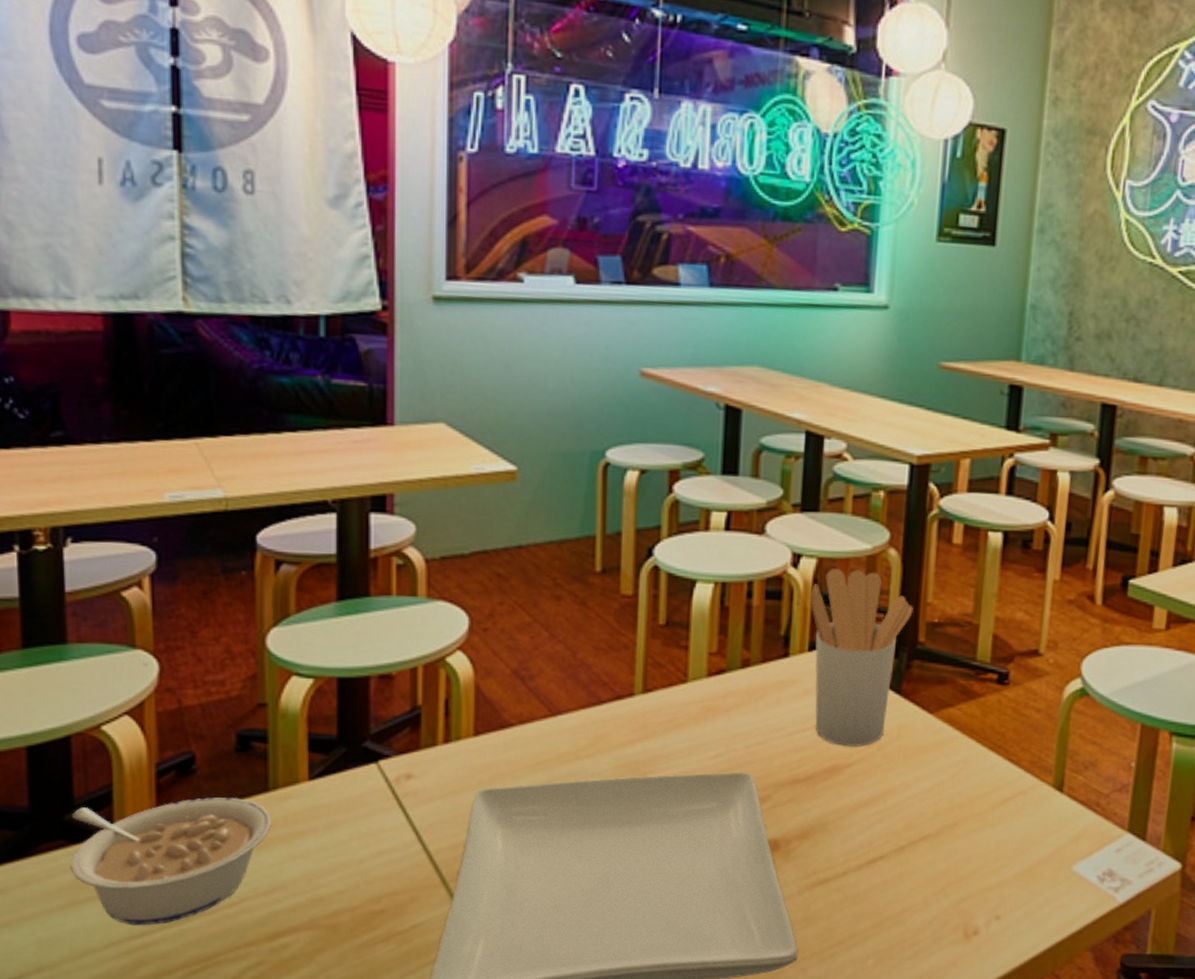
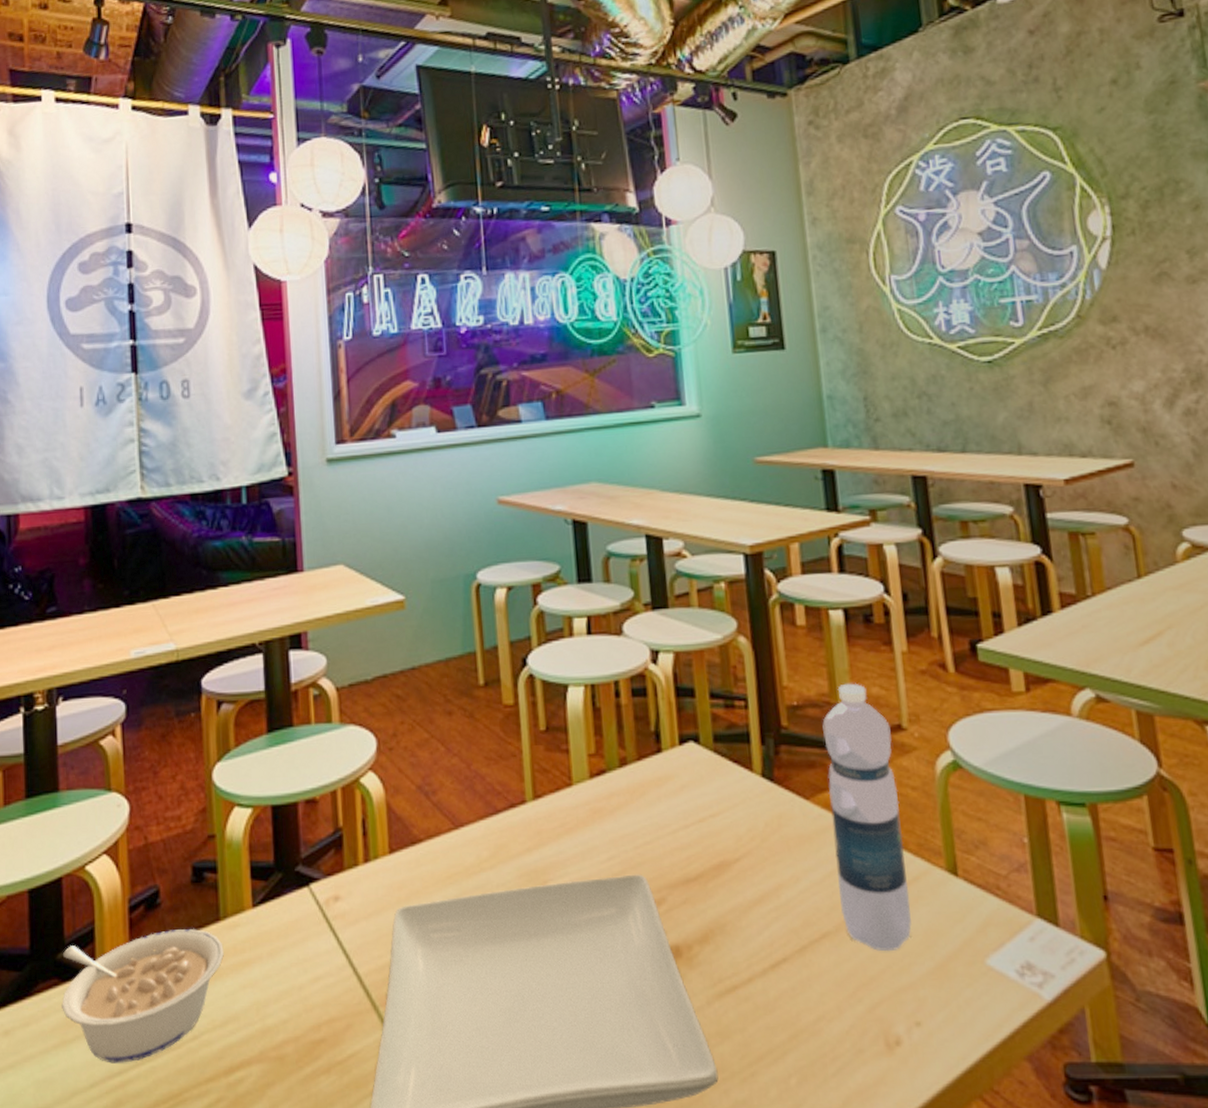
utensil holder: present [810,567,913,746] -> none [673,660,772,840]
water bottle: none [945,605,1027,855] -> present [822,683,912,952]

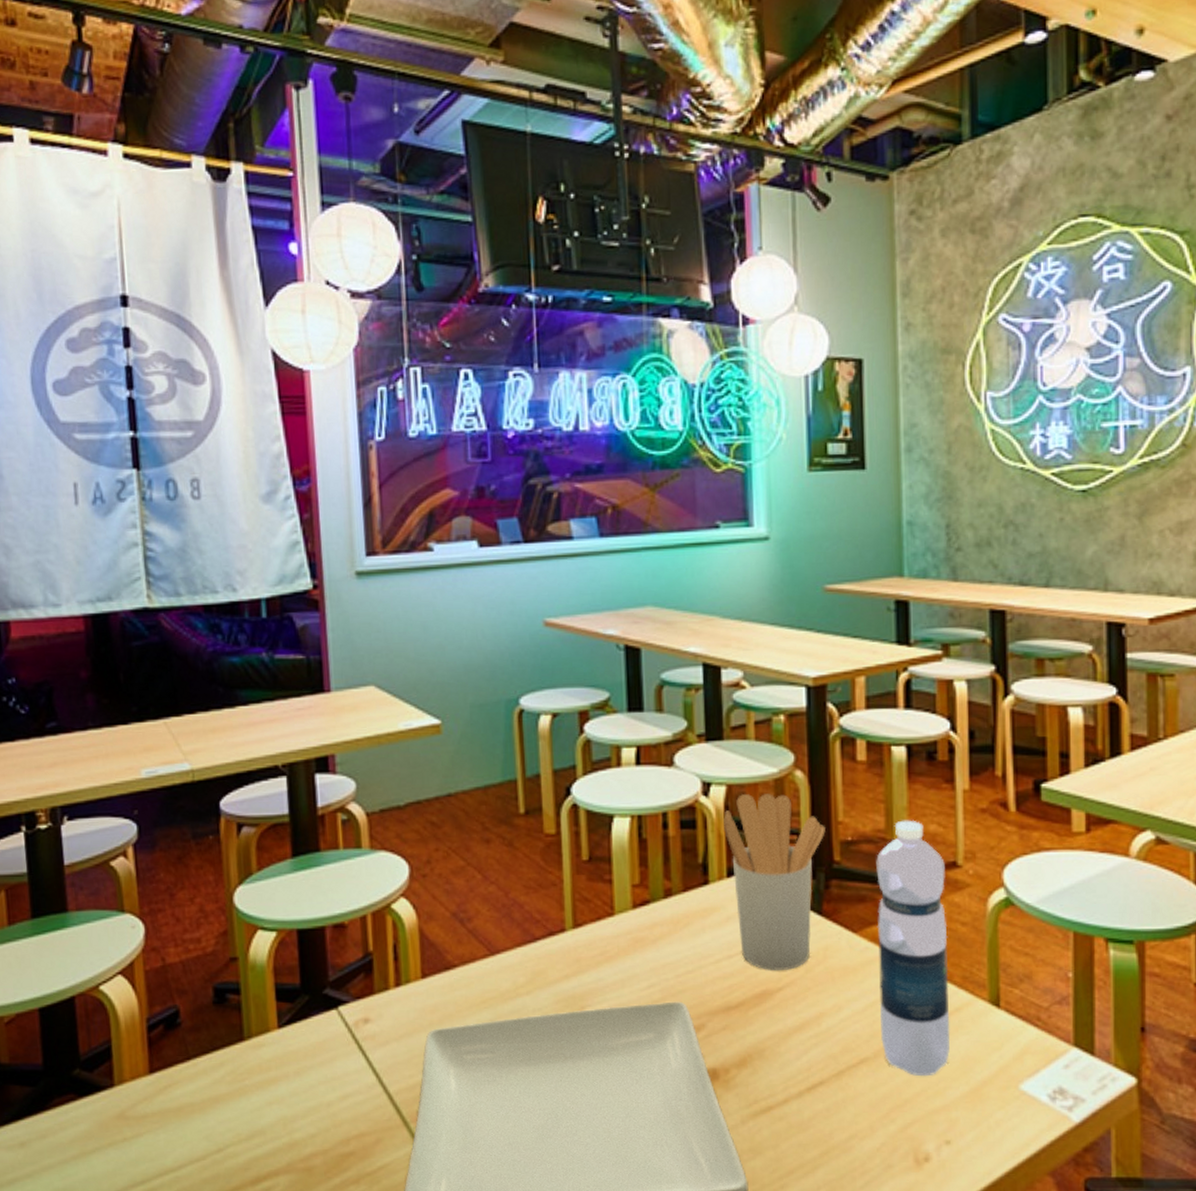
legume: present [62,929,224,1063] -> none [78,1048,249,1173]
utensil holder: none [673,660,772,840] -> present [724,793,826,970]

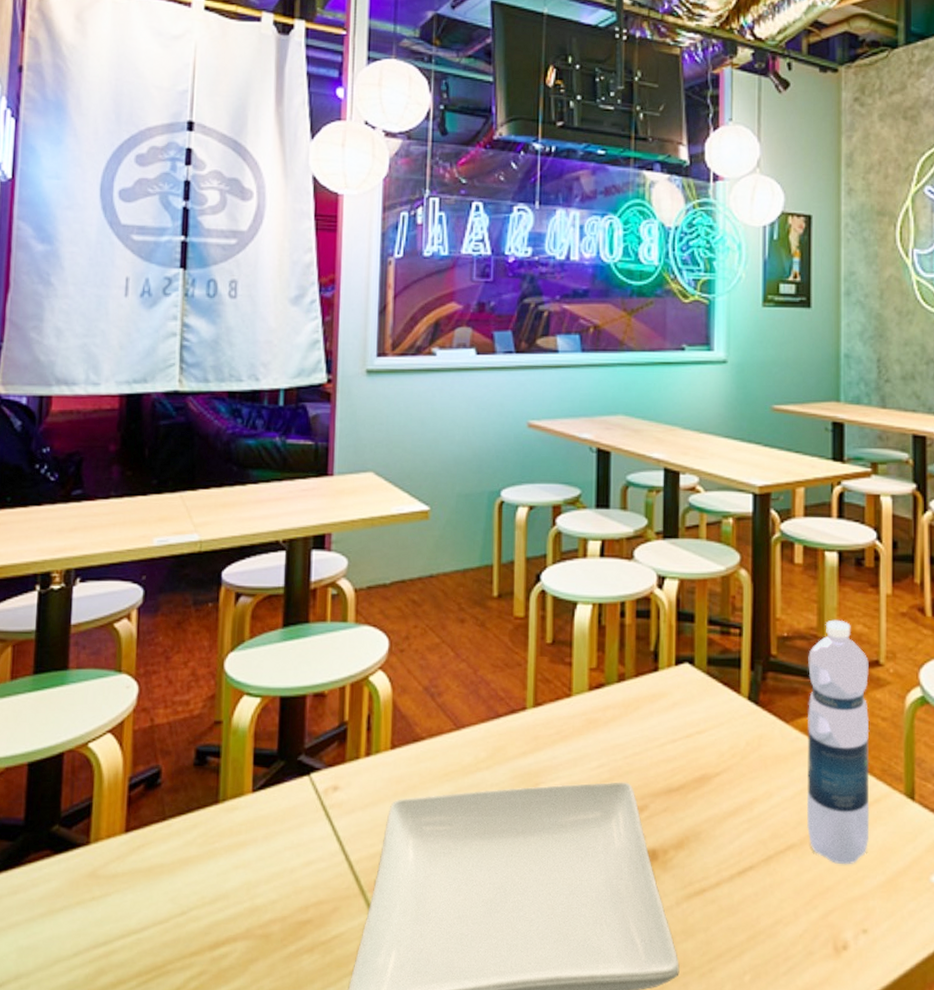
utensil holder: present [724,793,826,970] -> none [675,588,765,756]

